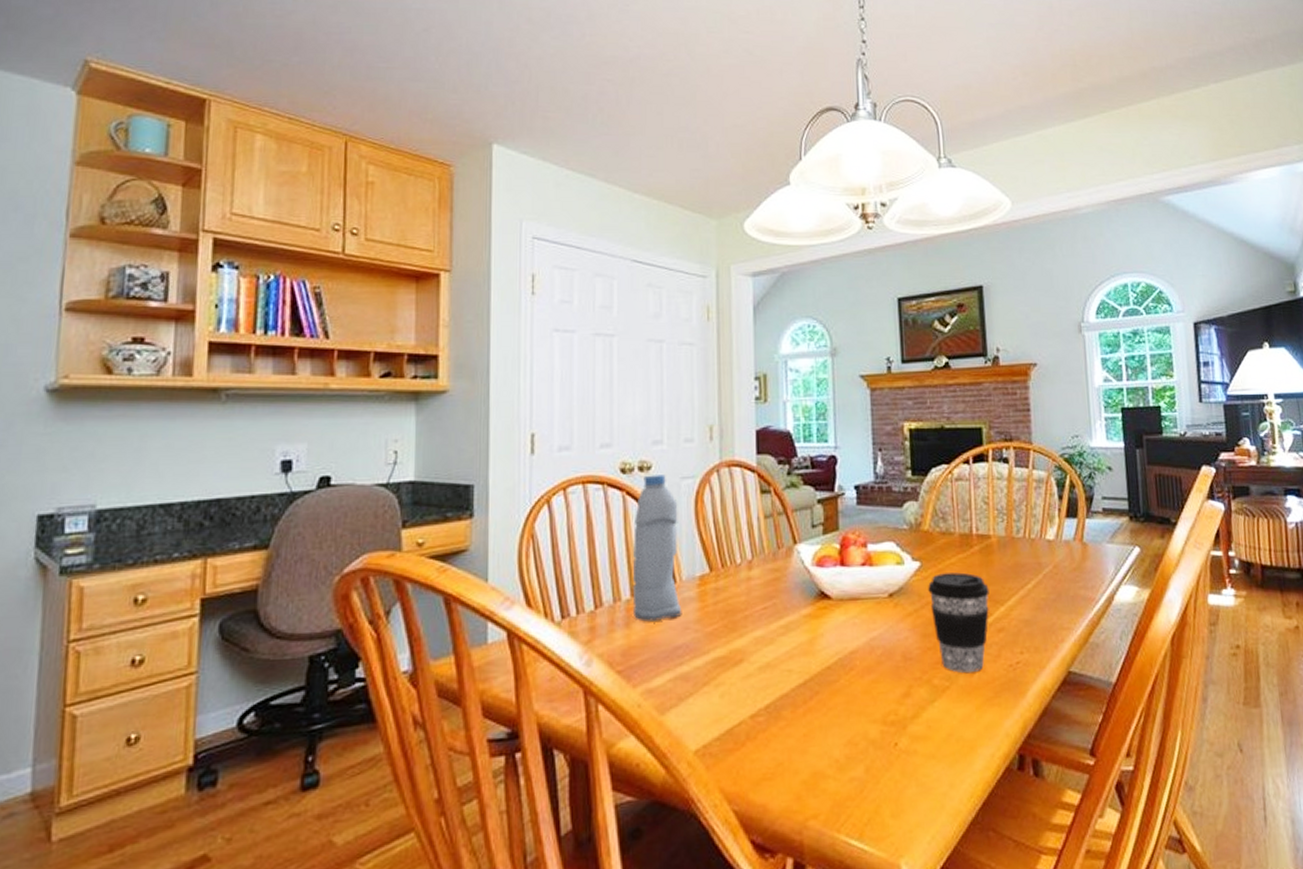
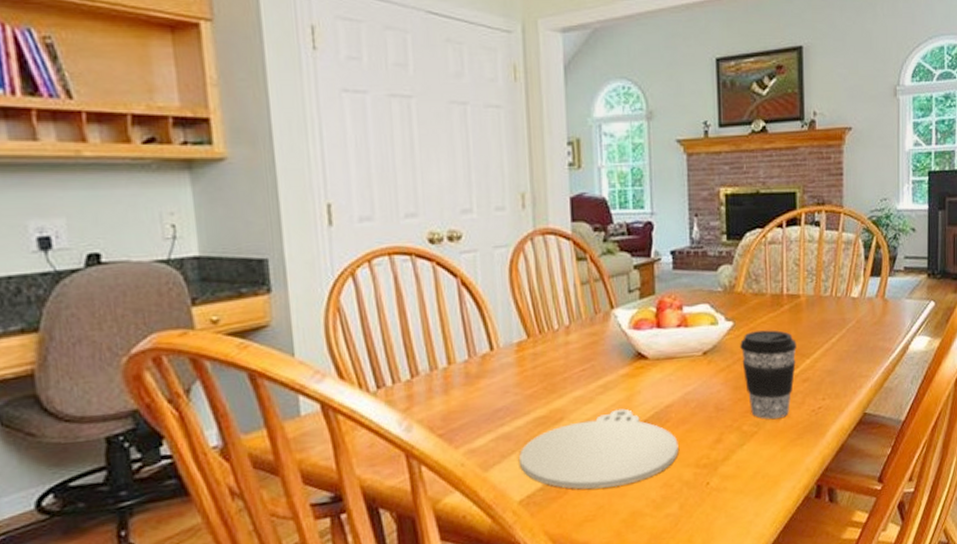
water bottle: present [632,475,682,622] -> none [447,244,501,388]
plate: none [697,652,864,743] -> present [519,408,679,490]

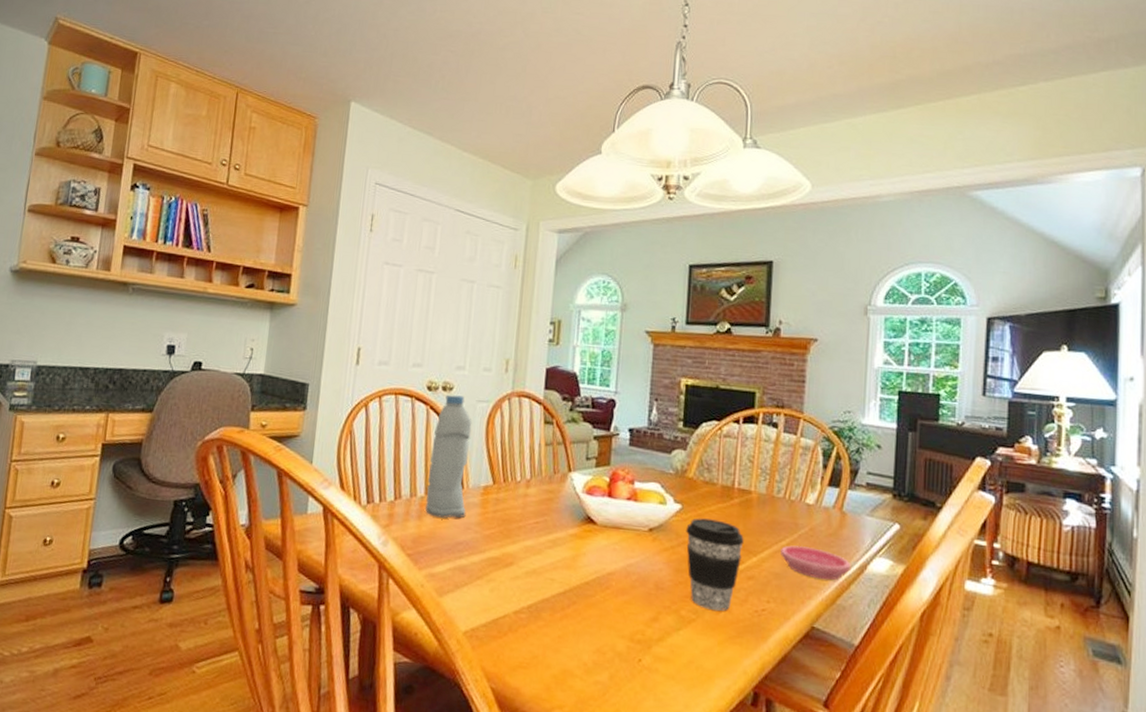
water bottle: none [447,244,501,388] -> present [426,394,472,518]
plate: present [519,408,679,490] -> none [470,565,616,641]
saucer: none [831,339,894,368] -> present [781,545,850,581]

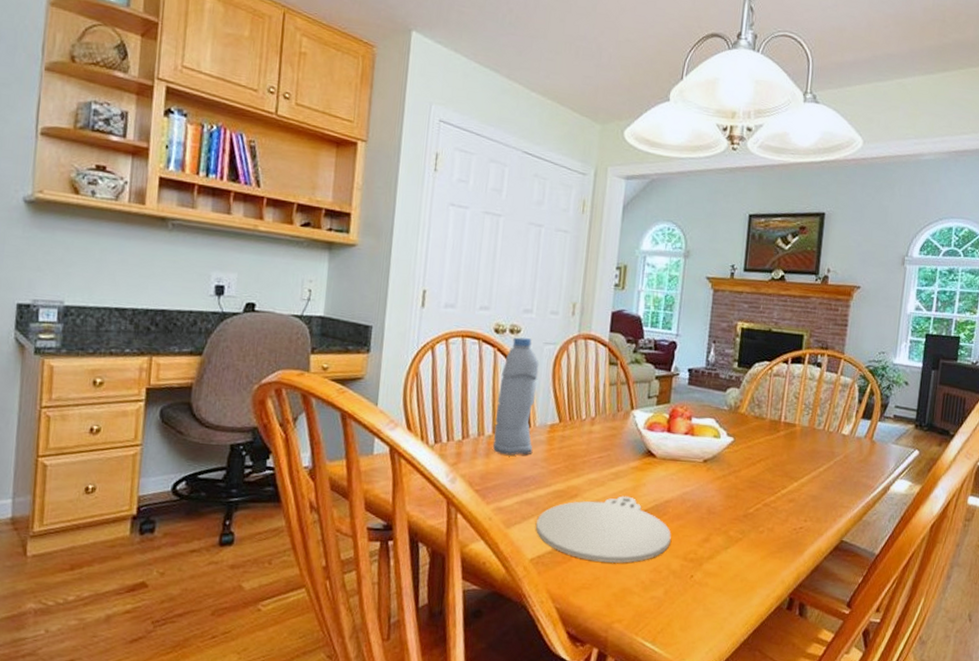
plate: none [470,565,616,641] -> present [536,496,671,564]
coffee cup: present [686,518,744,611] -> none [736,449,788,530]
saucer: present [781,545,850,581] -> none [818,471,876,500]

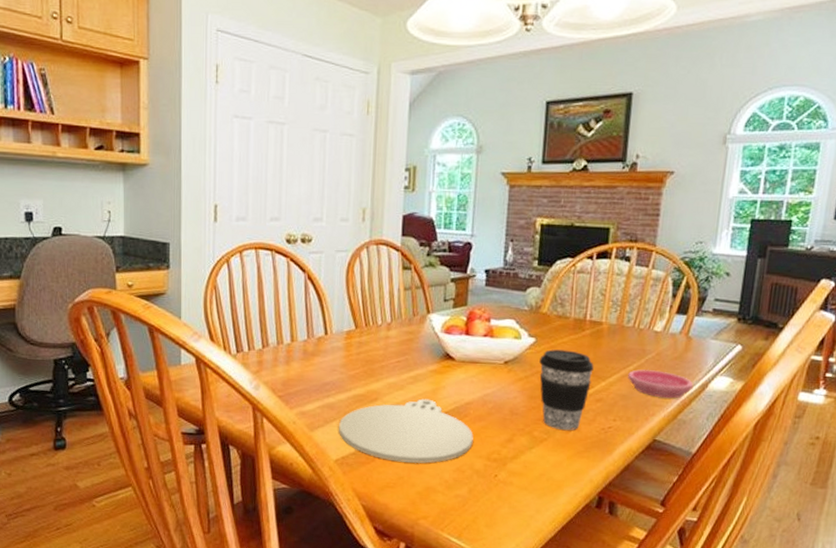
water bottle: present [493,337,539,455] -> none [292,246,332,362]
coffee cup: none [736,449,788,530] -> present [539,349,594,430]
saucer: none [818,471,876,500] -> present [628,369,693,399]

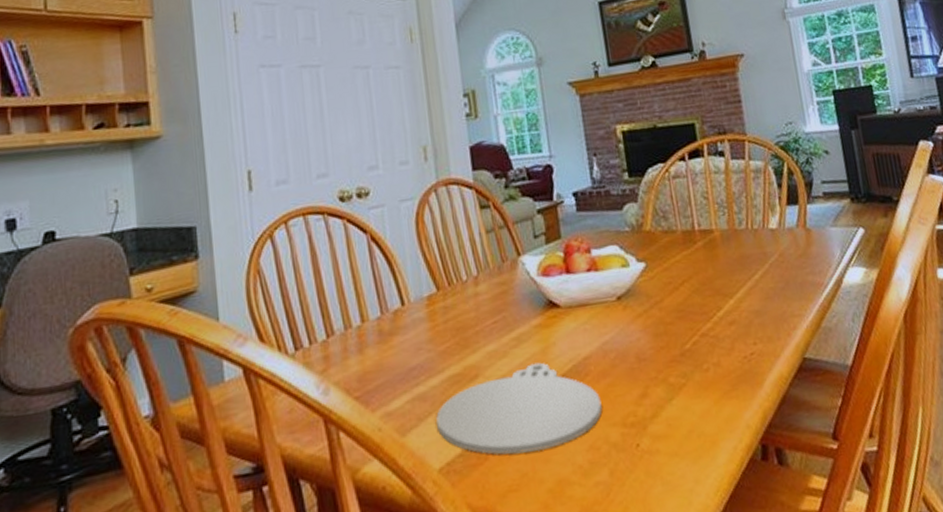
coffee cup: present [539,349,594,430] -> none [655,269,719,369]
saucer: present [628,369,693,399] -> none [755,273,827,306]

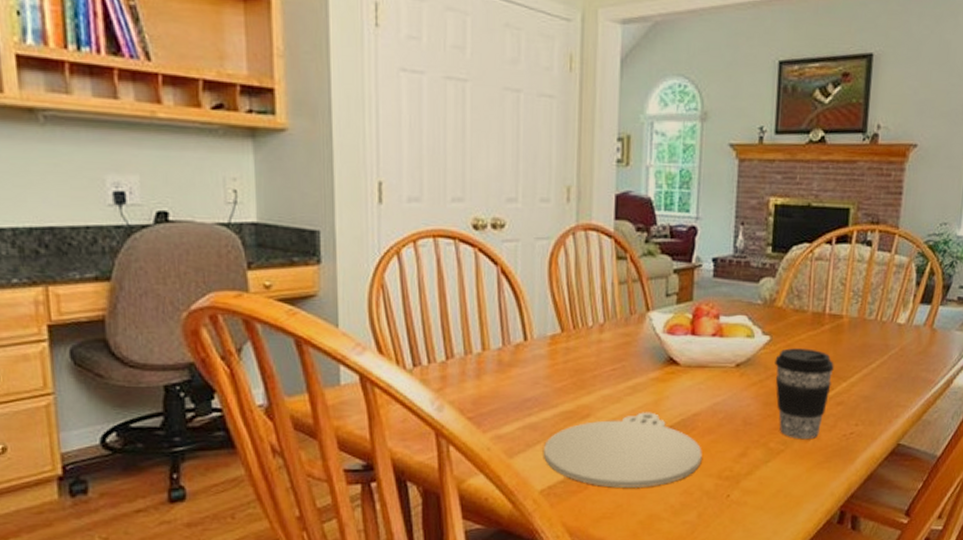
coffee cup: none [655,269,719,369] -> present [775,348,834,439]

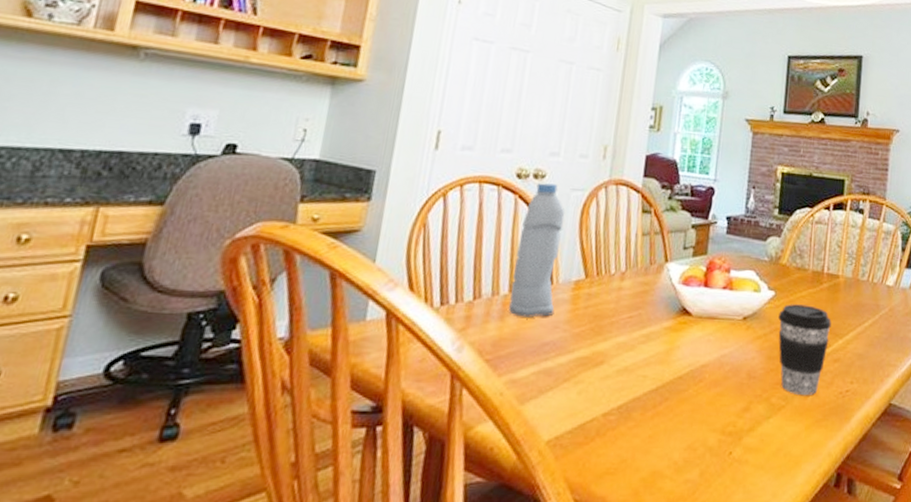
water bottle: none [483,233,533,375] -> present [509,183,565,318]
plate: present [544,412,702,489] -> none [555,361,708,442]

